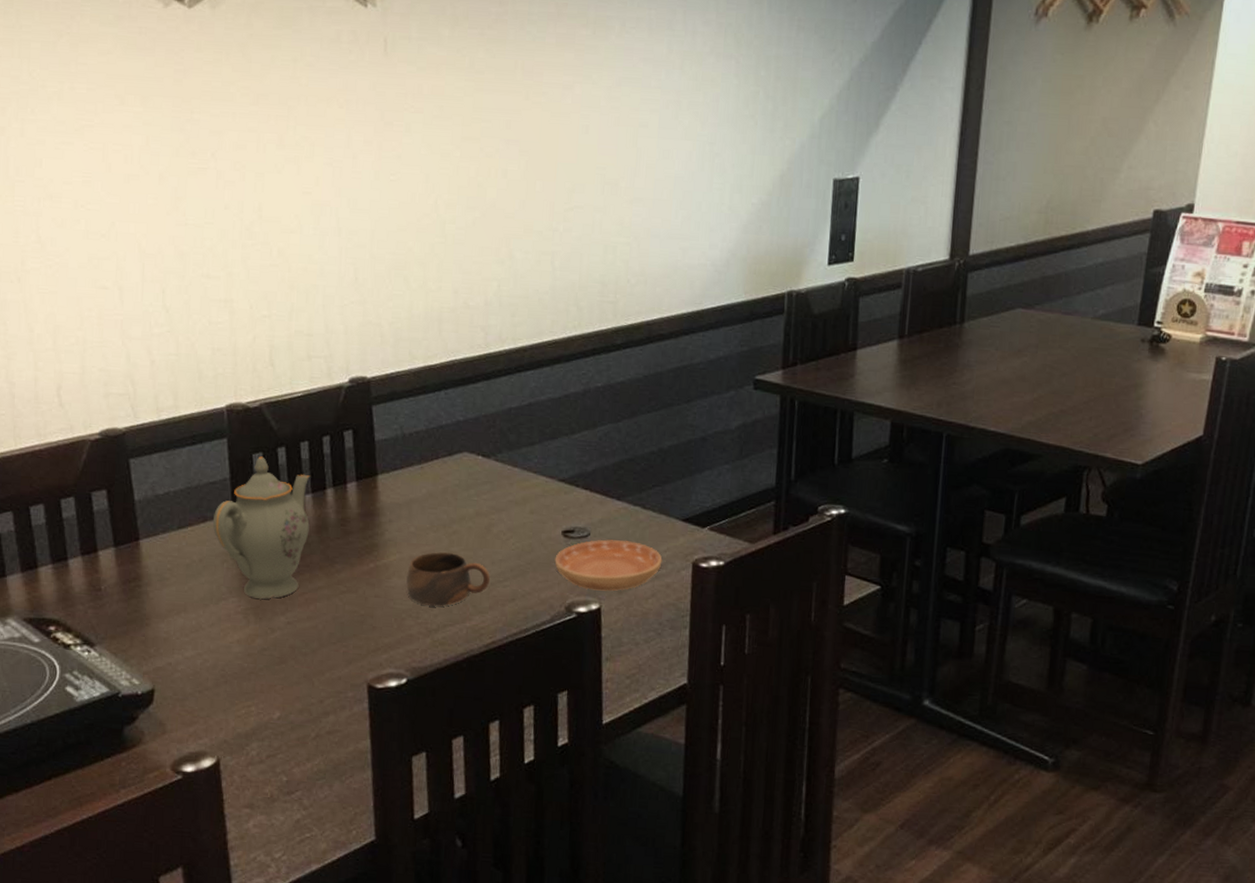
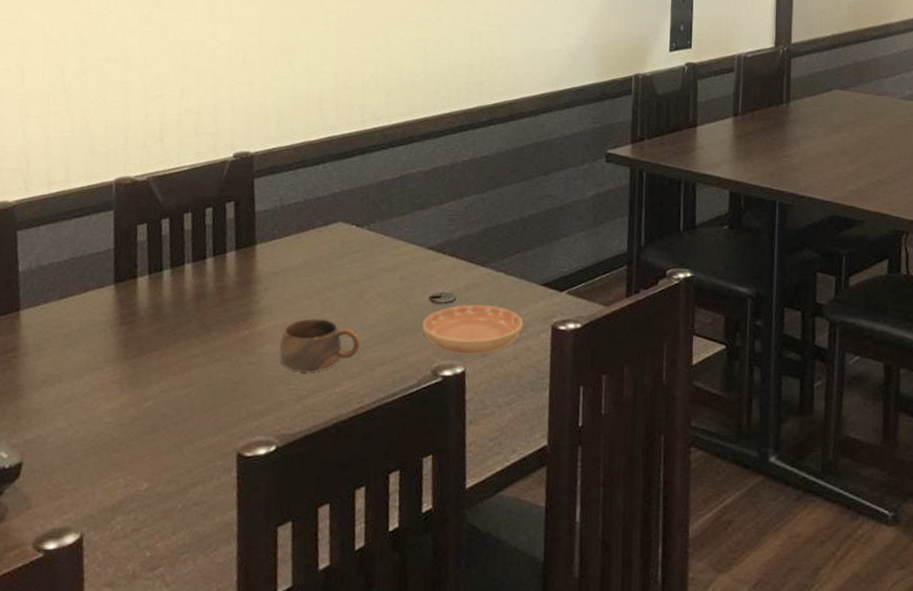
teapot: present [213,456,310,599] -> none [94,227,192,368]

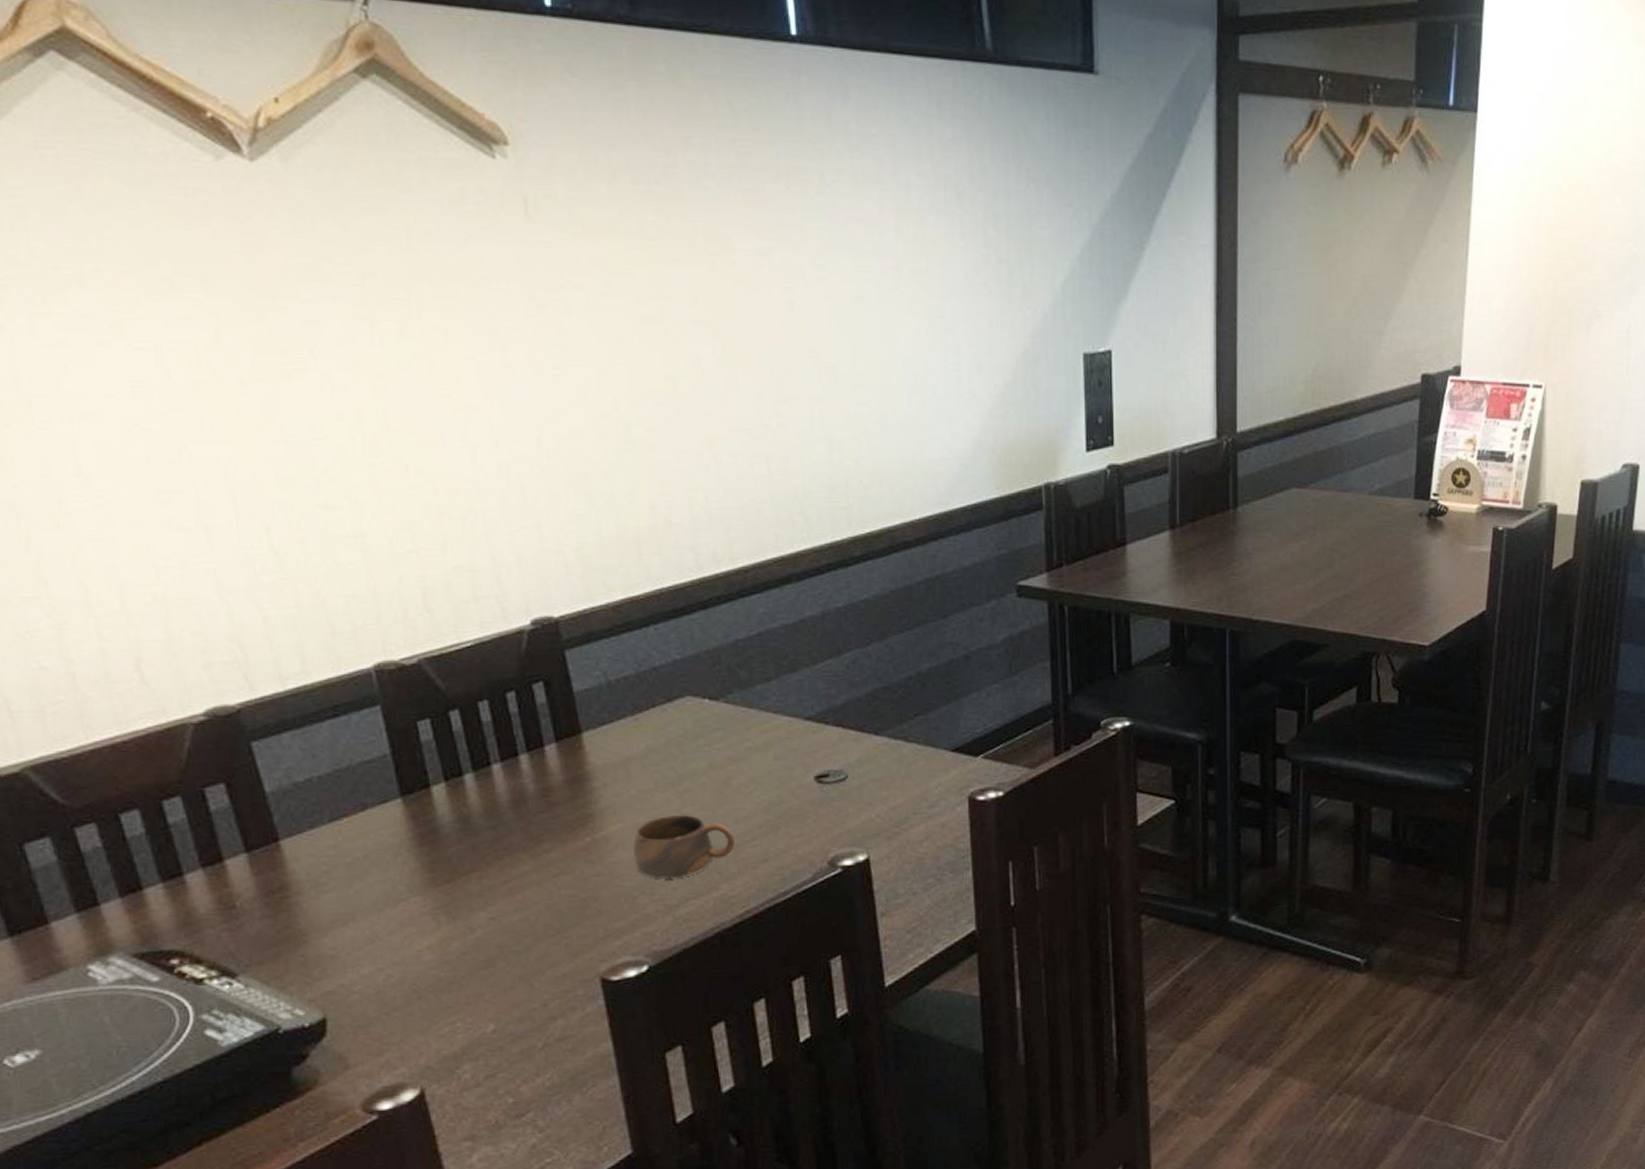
saucer: present [422,304,524,355] -> none [809,780,934,839]

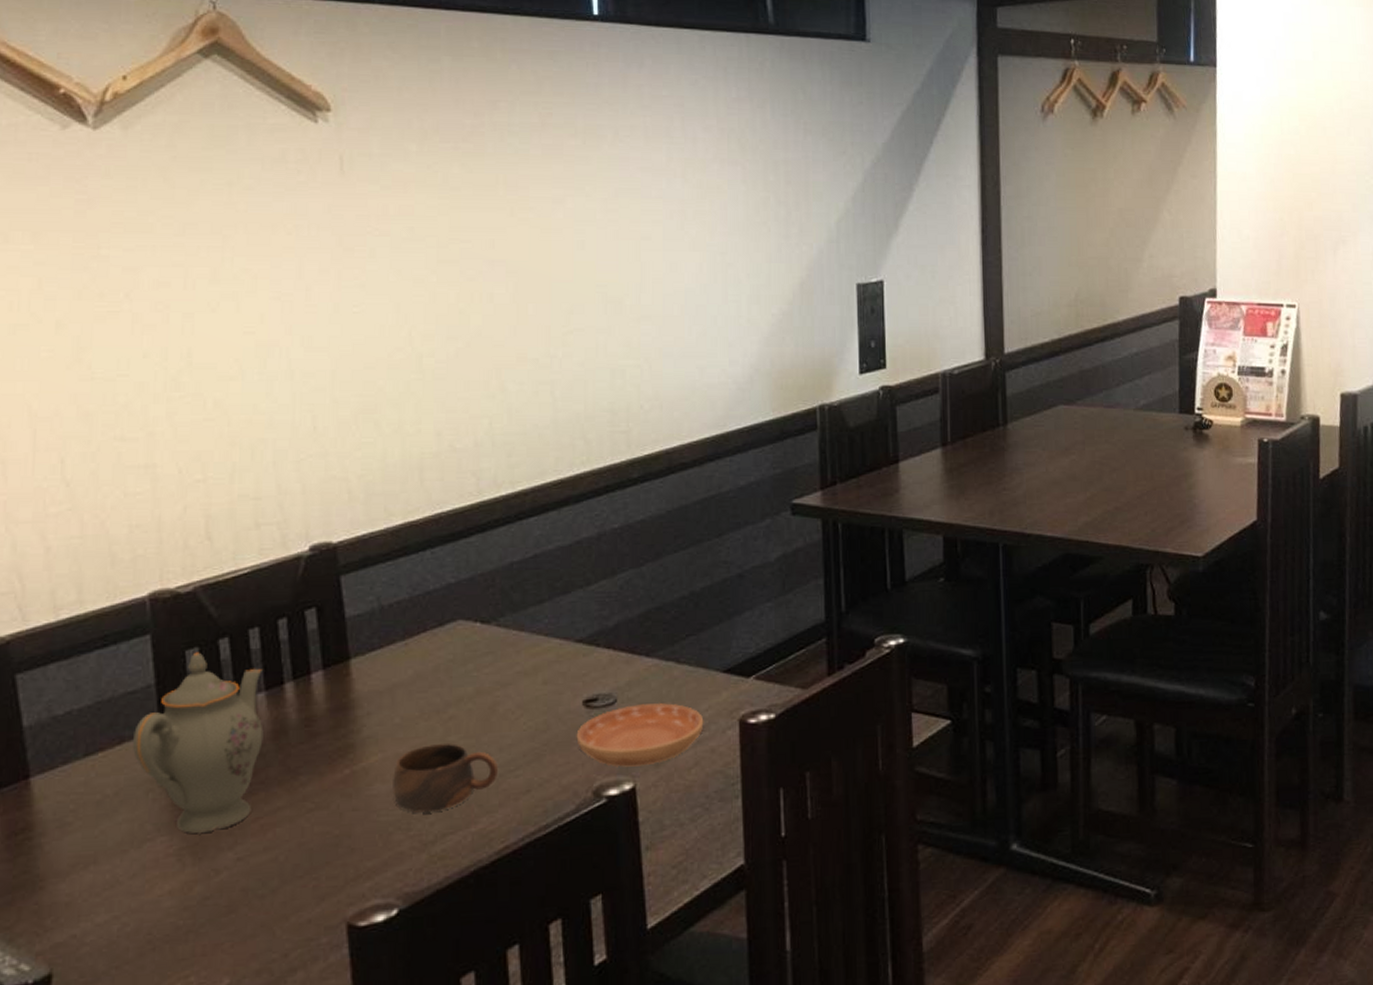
teapot: none [375,723,504,894] -> present [133,652,264,833]
saucer: none [809,780,934,839] -> present [576,703,704,767]

